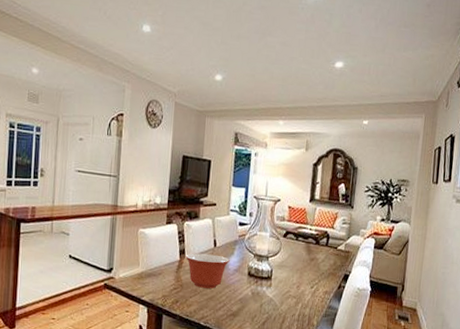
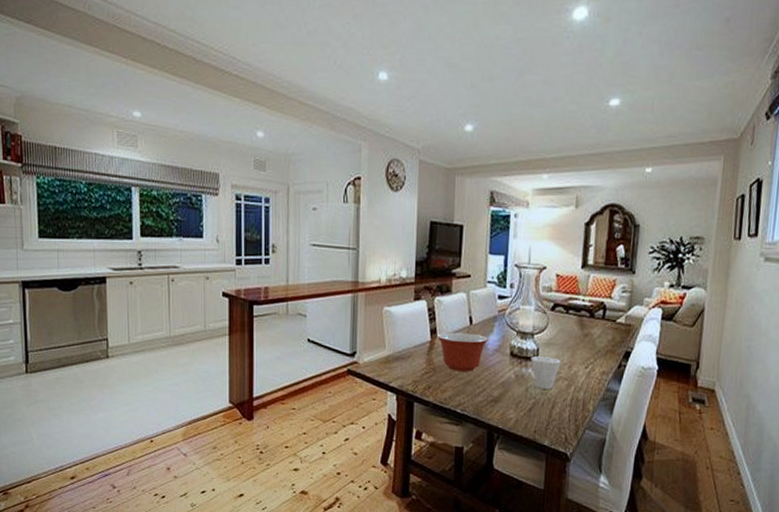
cup: none [265,276,291,306] -> present [531,355,561,389]

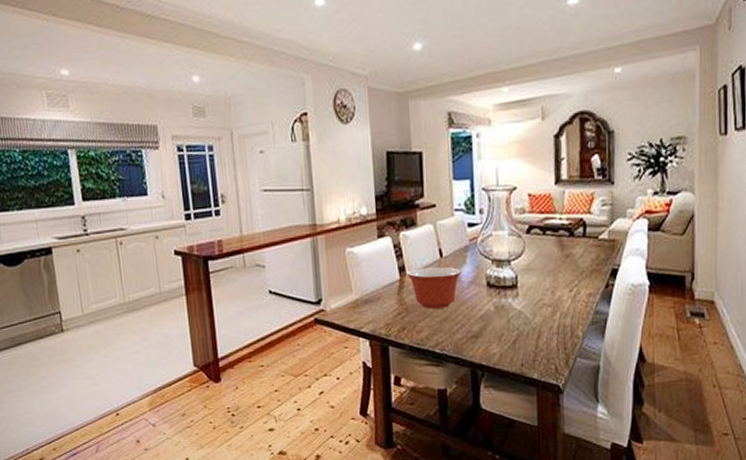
cup: present [531,355,561,389] -> none [509,283,543,319]

